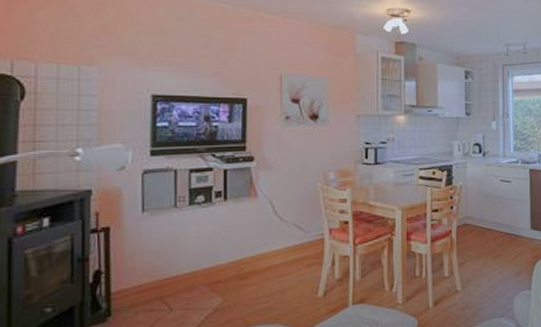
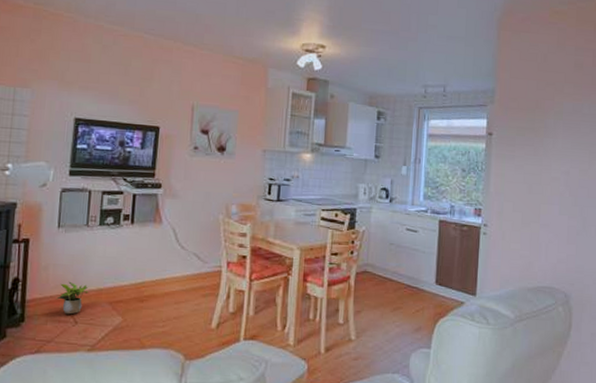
potted plant: none [146,267,182,303] -> present [56,281,88,315]

